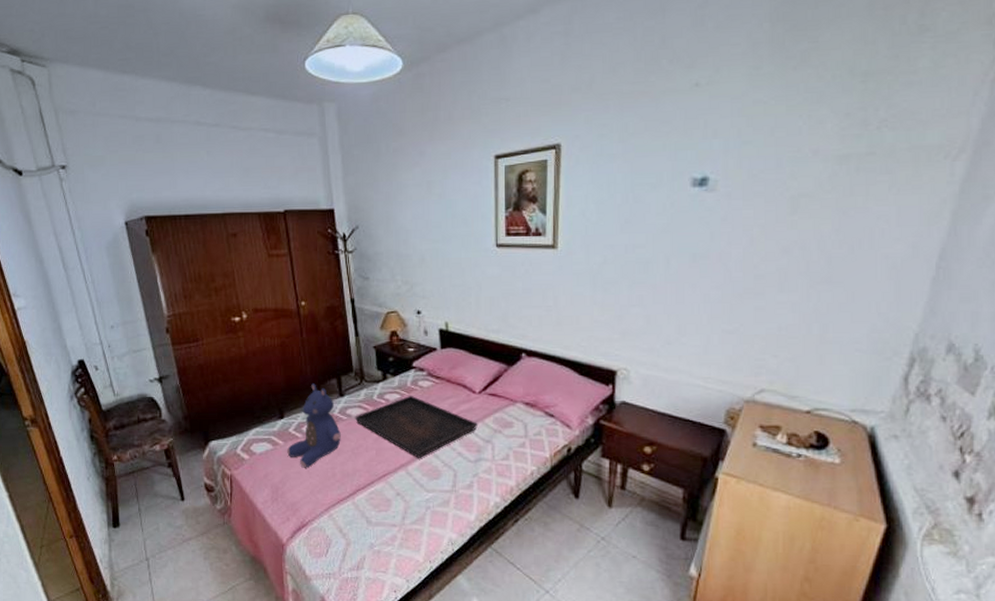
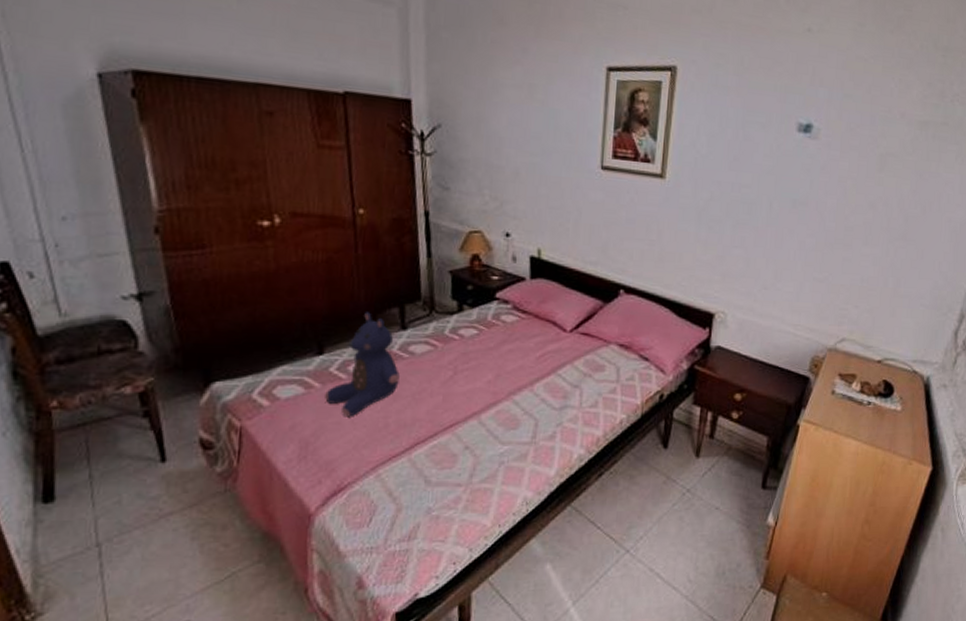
serving tray: present [355,395,478,458] -> none [419,331,566,405]

